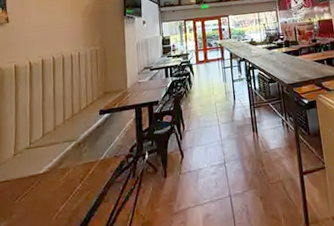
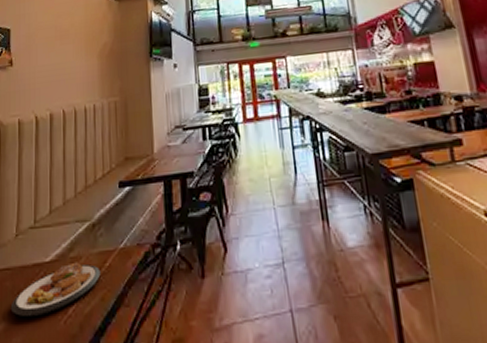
plate: none [10,172,85,217] -> present [10,262,101,318]

